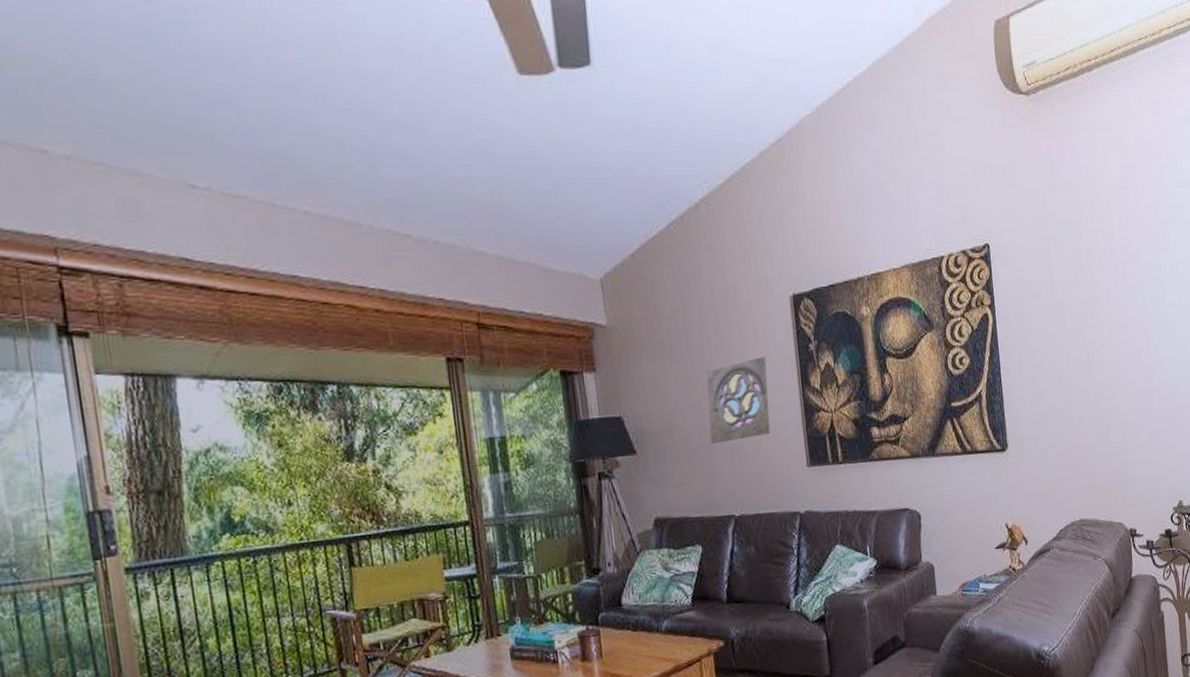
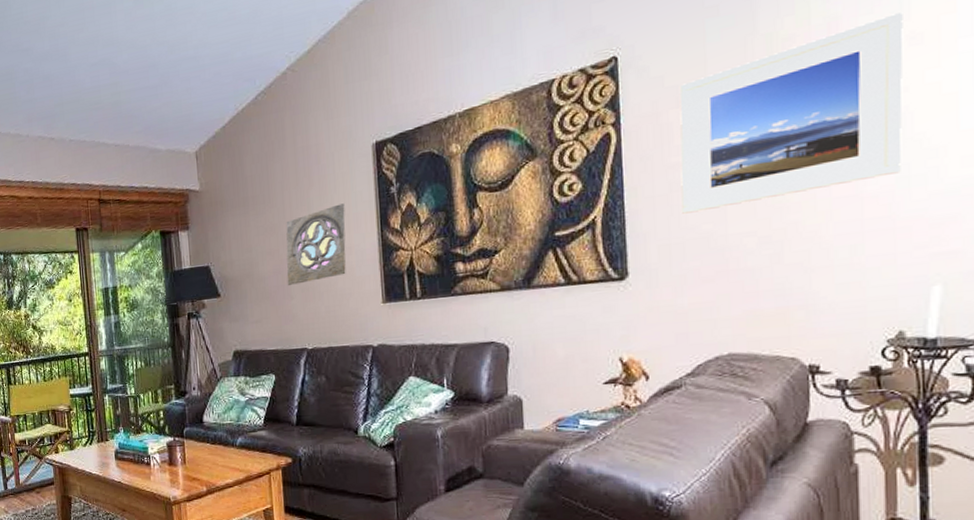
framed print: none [1034,244,1173,395] -> present [679,12,904,215]

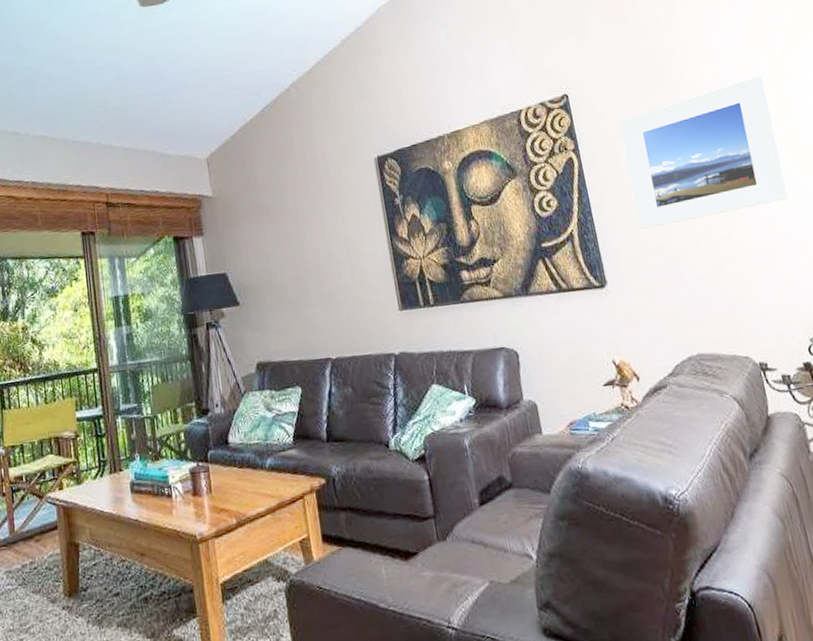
wall ornament: present [286,203,346,286] -> none [300,213,362,294]

